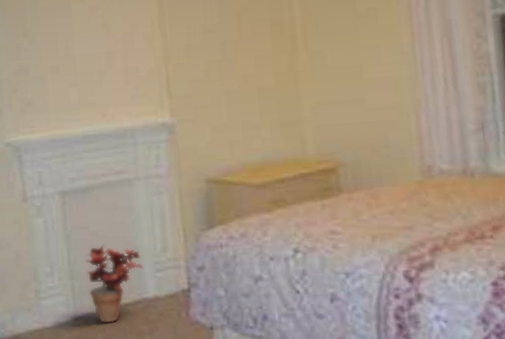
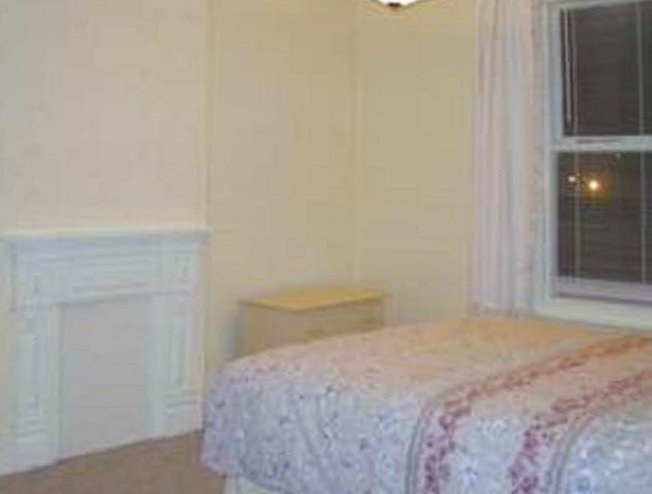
potted plant: present [85,244,144,323] -> none [80,371,153,468]

